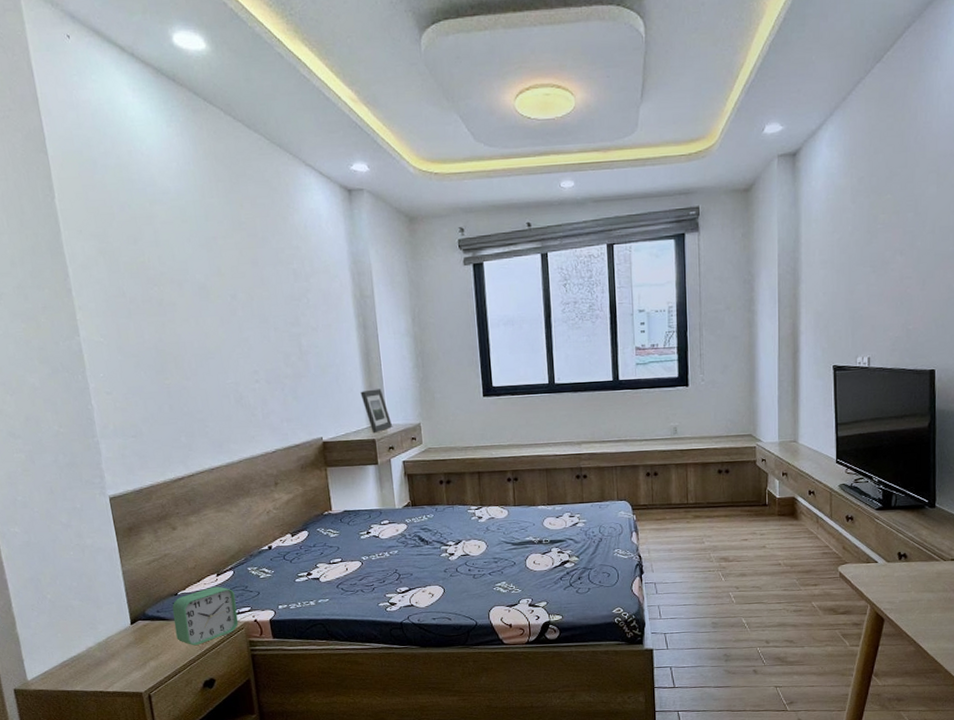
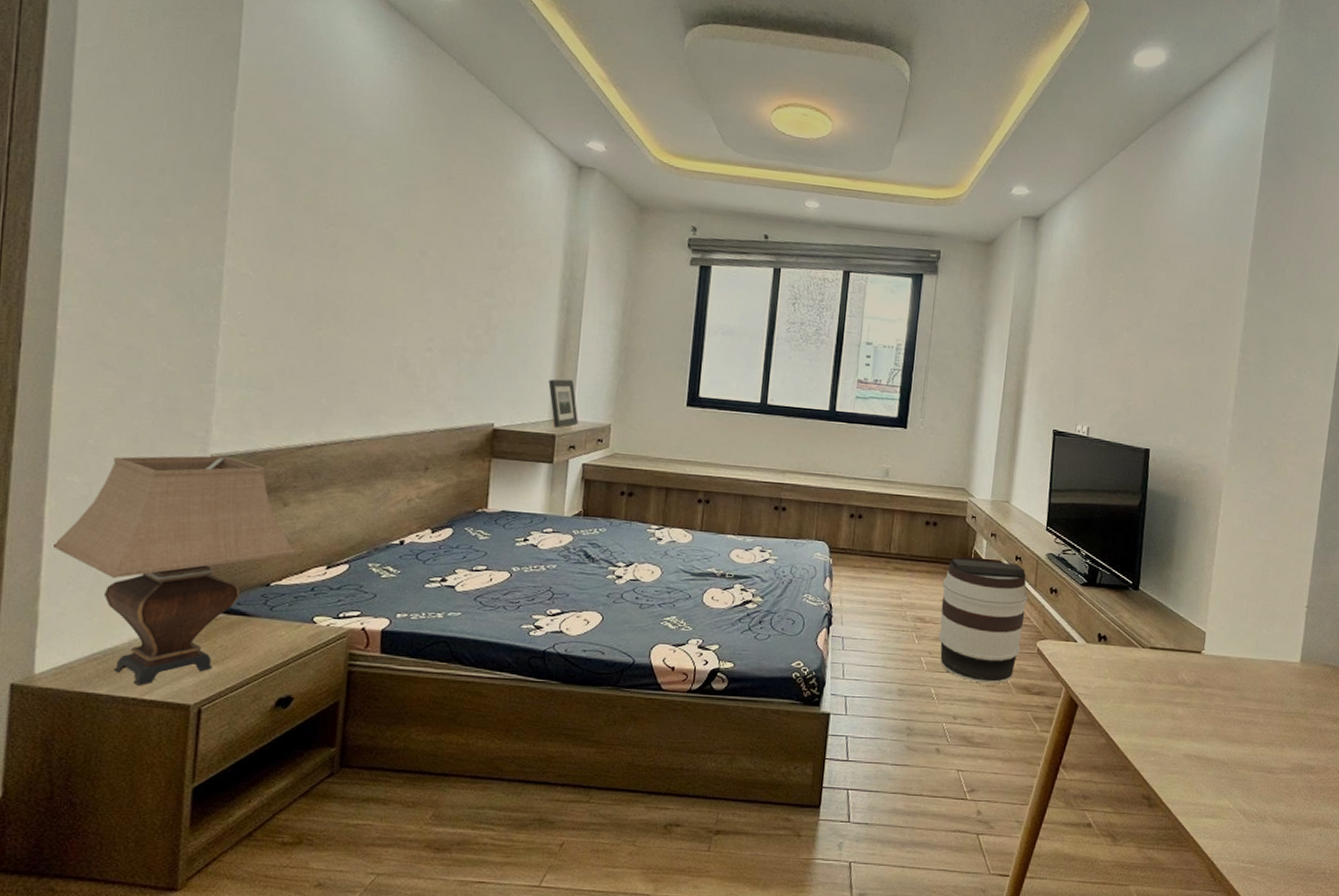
table lamp: none [15,495,191,682] -> present [54,455,296,686]
alarm clock: present [172,586,239,646] -> none [255,581,345,652]
barrel: none [741,496,825,610] -> present [938,556,1028,684]

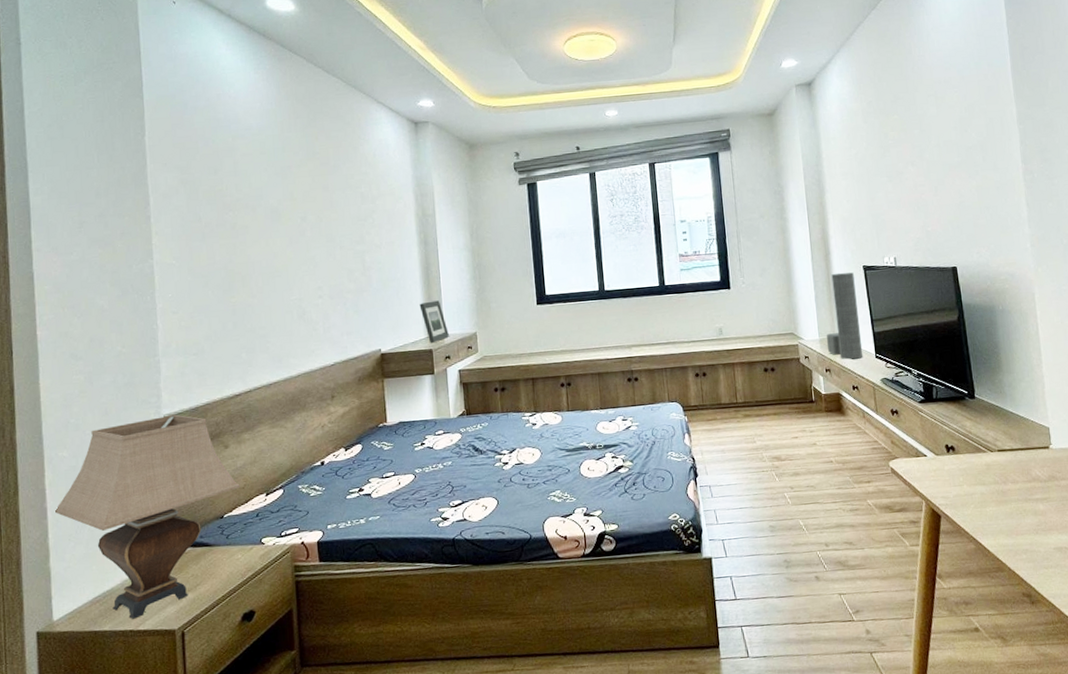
barrel: present [938,556,1028,684] -> none [790,392,876,509]
speaker: none [998,432,1042,528] -> present [826,272,864,360]

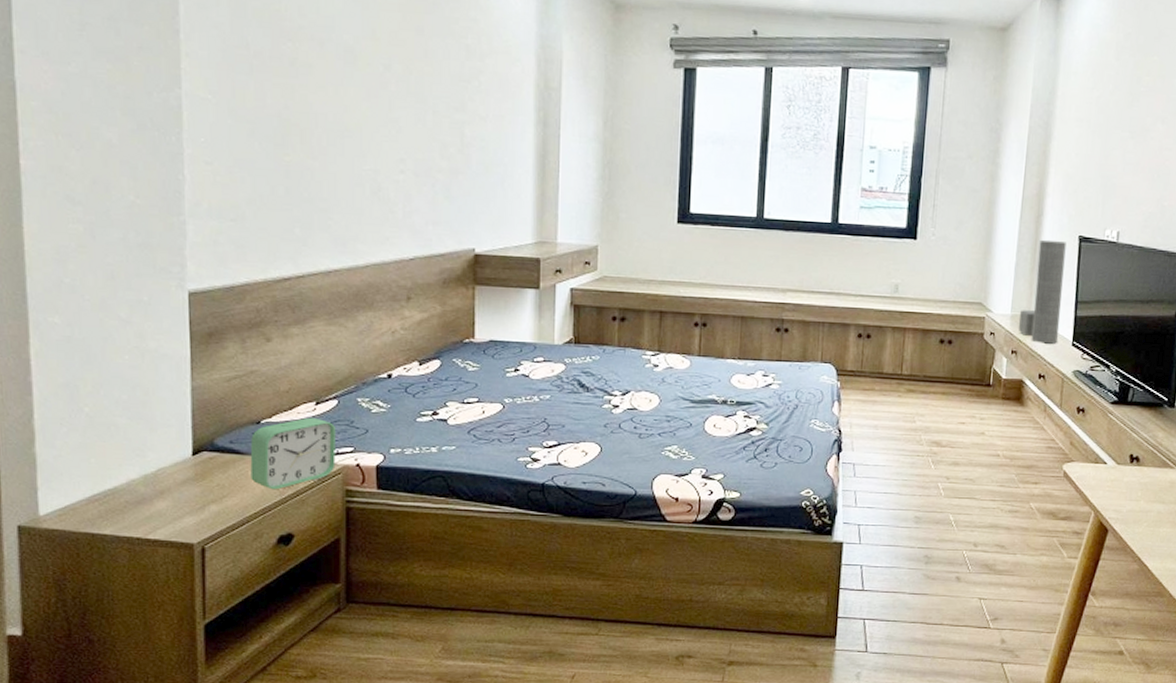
table lamp: present [55,414,240,619] -> none [43,291,284,526]
alarm clock: none [216,506,285,574] -> present [250,417,337,490]
picture frame: present [419,300,449,344] -> none [529,198,563,252]

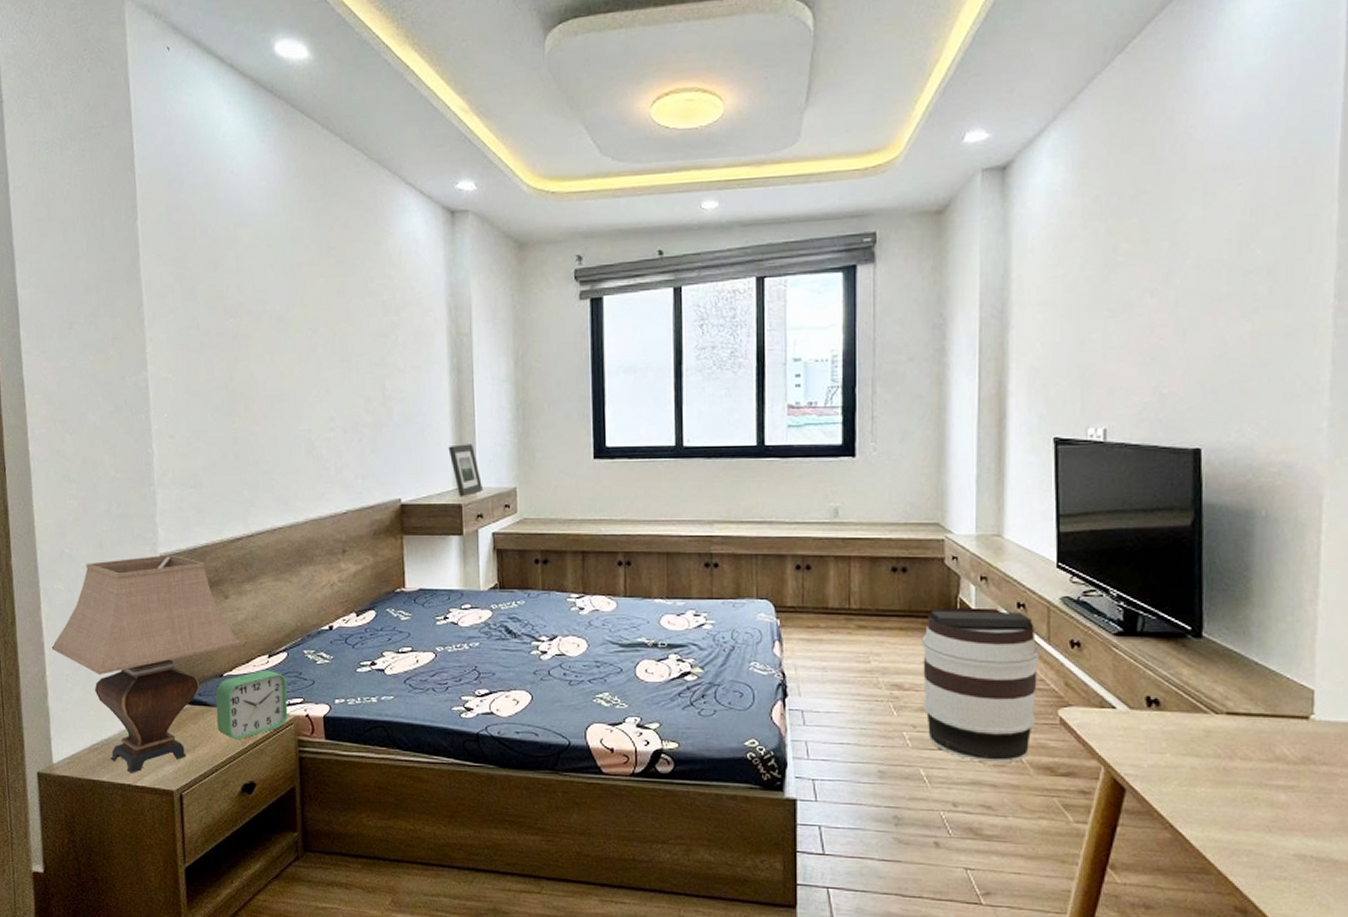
table lamp: none [43,291,284,526] -> present [52,554,241,773]
picture frame: none [529,198,563,252] -> present [448,444,482,497]
barrel: none [956,376,1053,510] -> present [921,607,1039,764]
speaker: present [1018,239,1066,344] -> none [986,445,1039,567]

